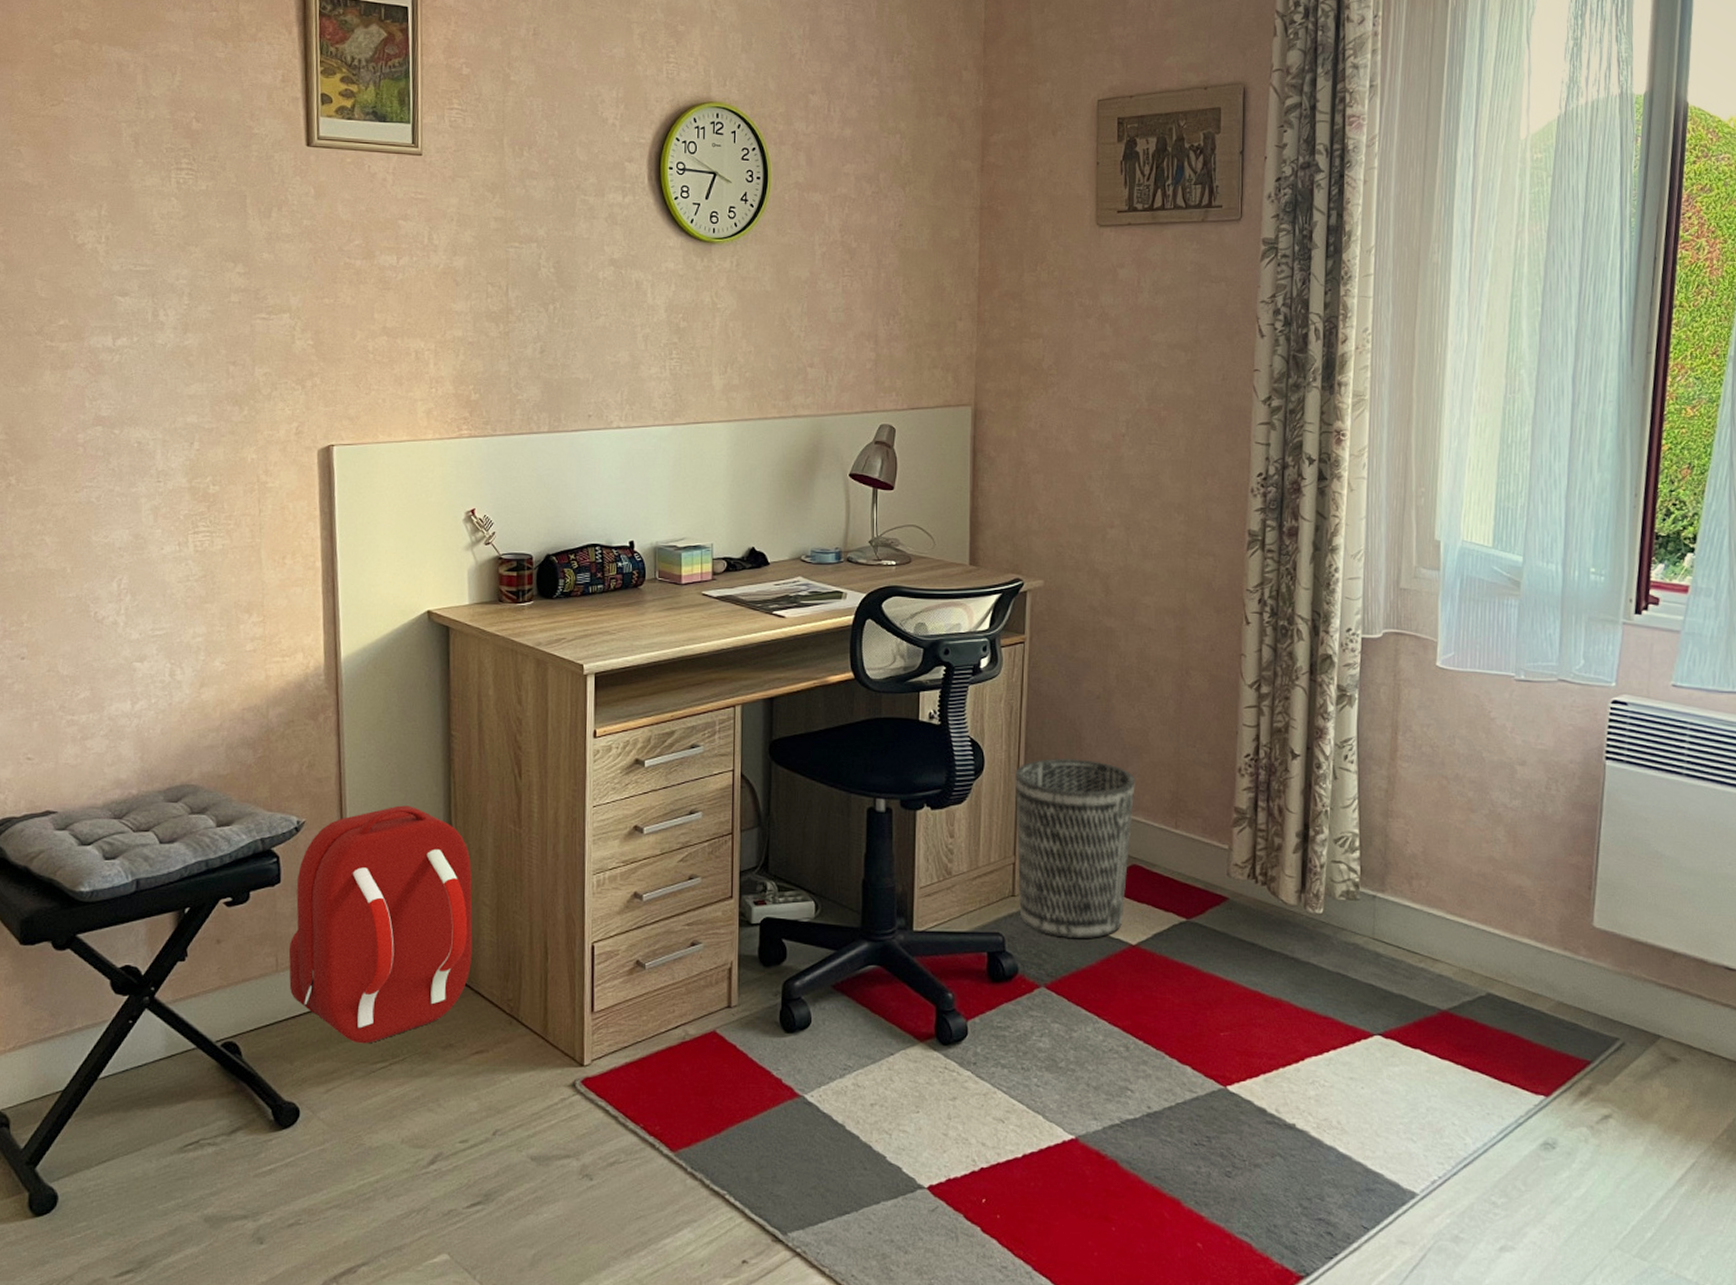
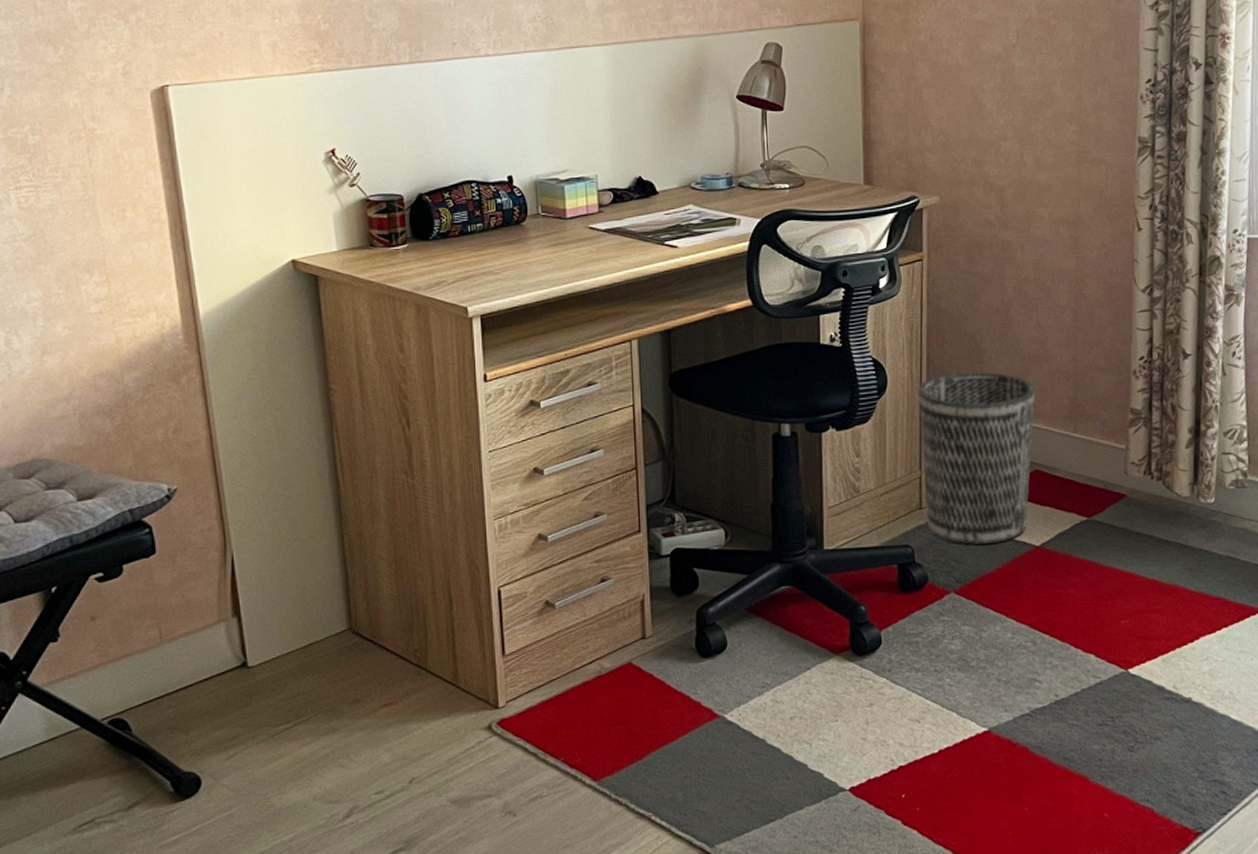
backpack: present [288,805,473,1044] -> none [172,464,372,708]

